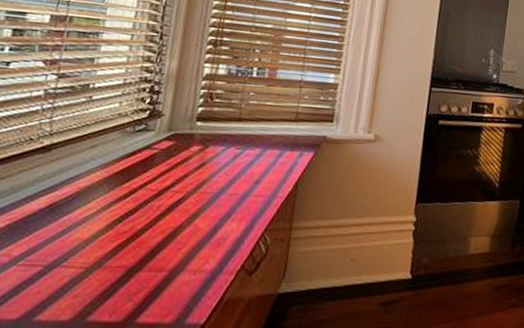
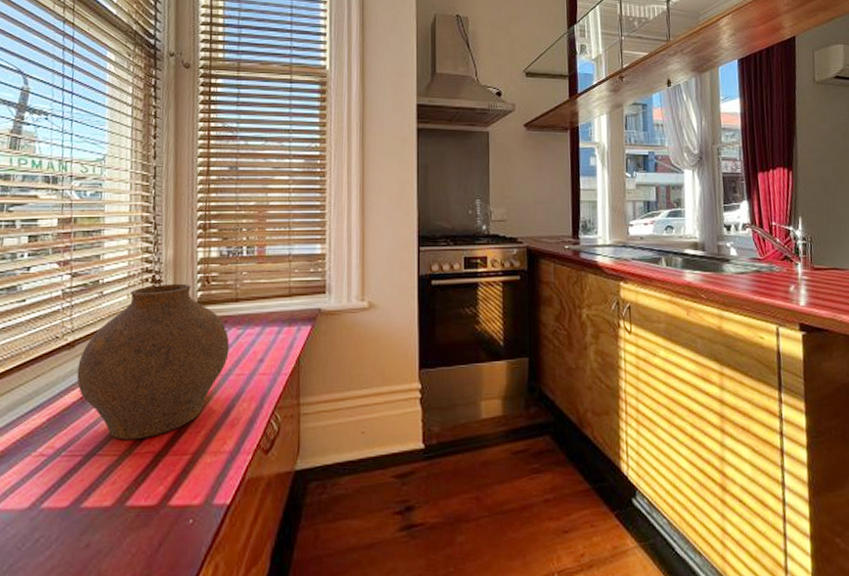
vase: none [48,95,227,253] -> present [76,283,230,440]

